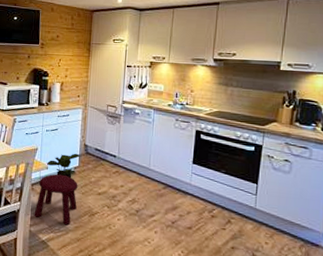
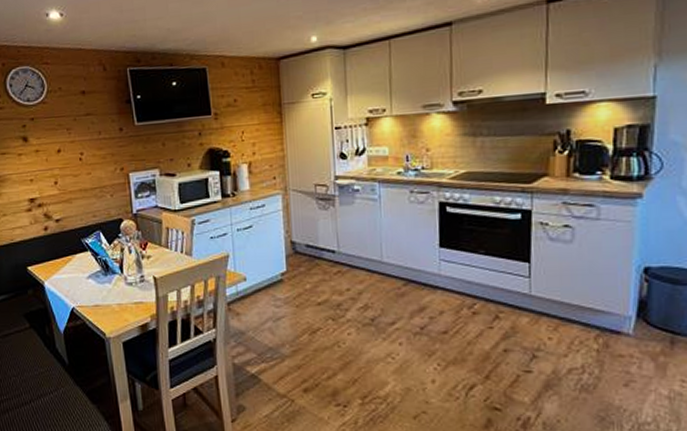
stool: present [34,174,78,225] -> none [236,285,291,351]
potted plant: present [46,153,81,178] -> none [243,254,288,289]

